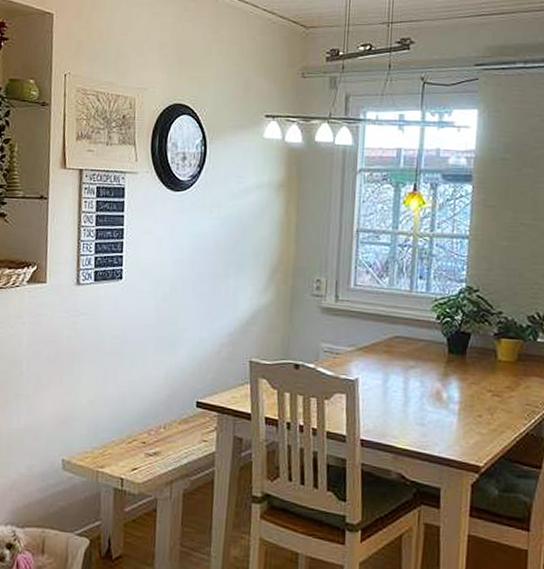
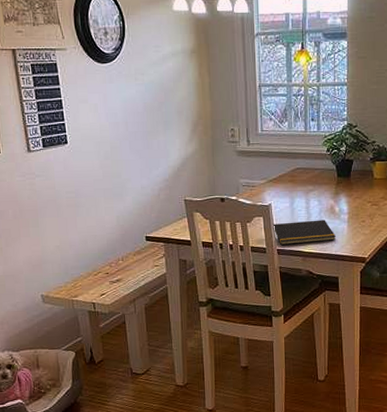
notepad: none [356,405,442,437] -> present [272,220,337,245]

